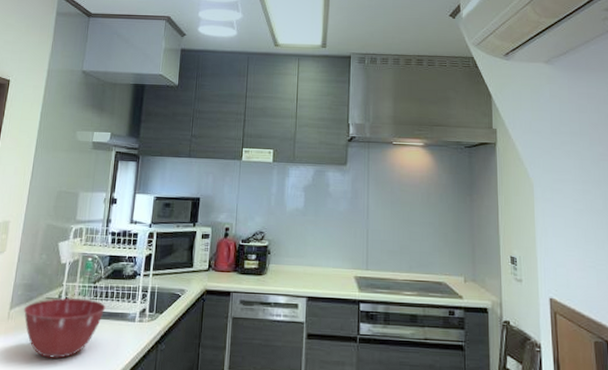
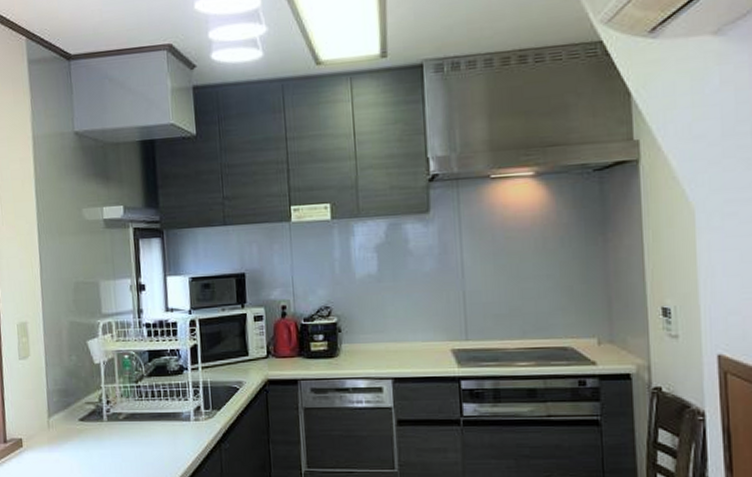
mixing bowl: present [23,298,106,359] -> none [63,400,154,465]

